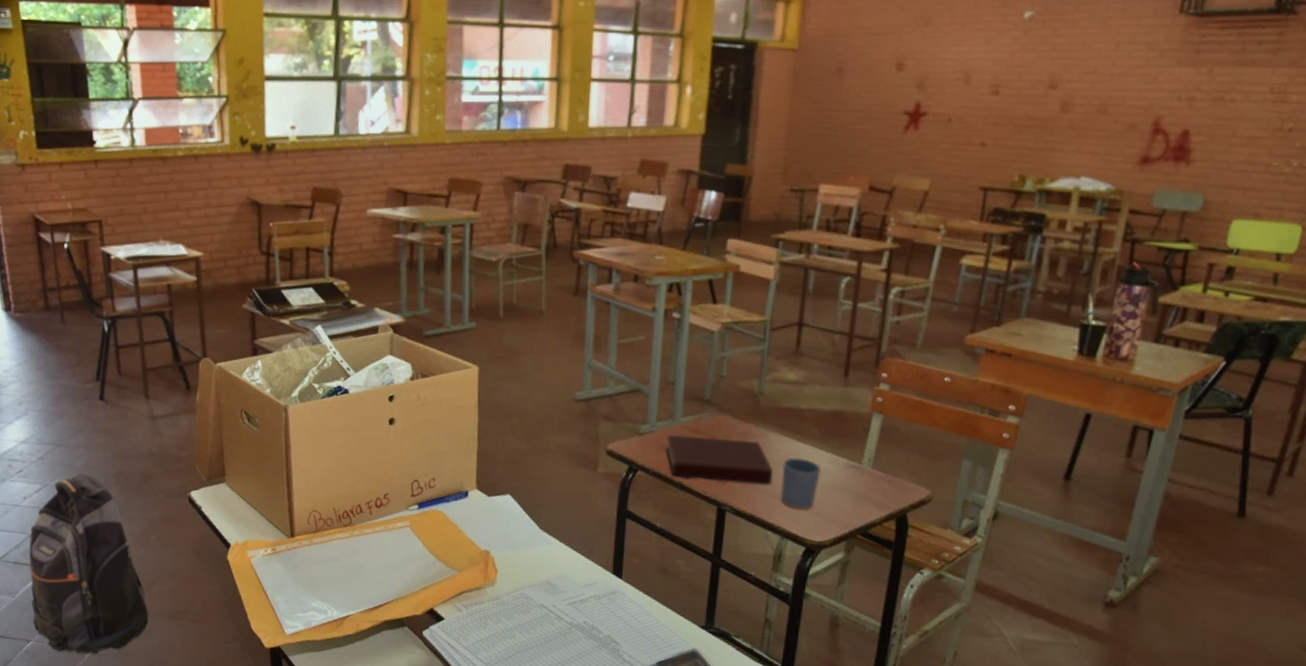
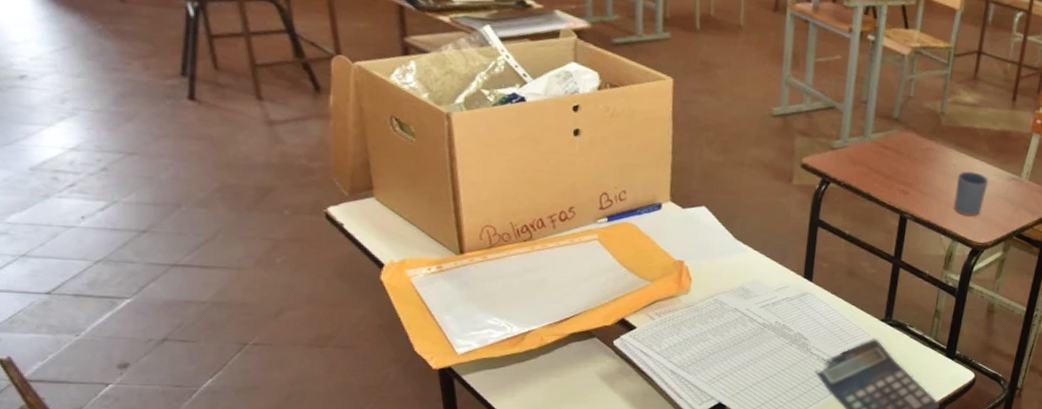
backpack: present [29,473,149,654] -> none [96,187,279,393]
book: present [666,435,772,484] -> none [856,150,949,194]

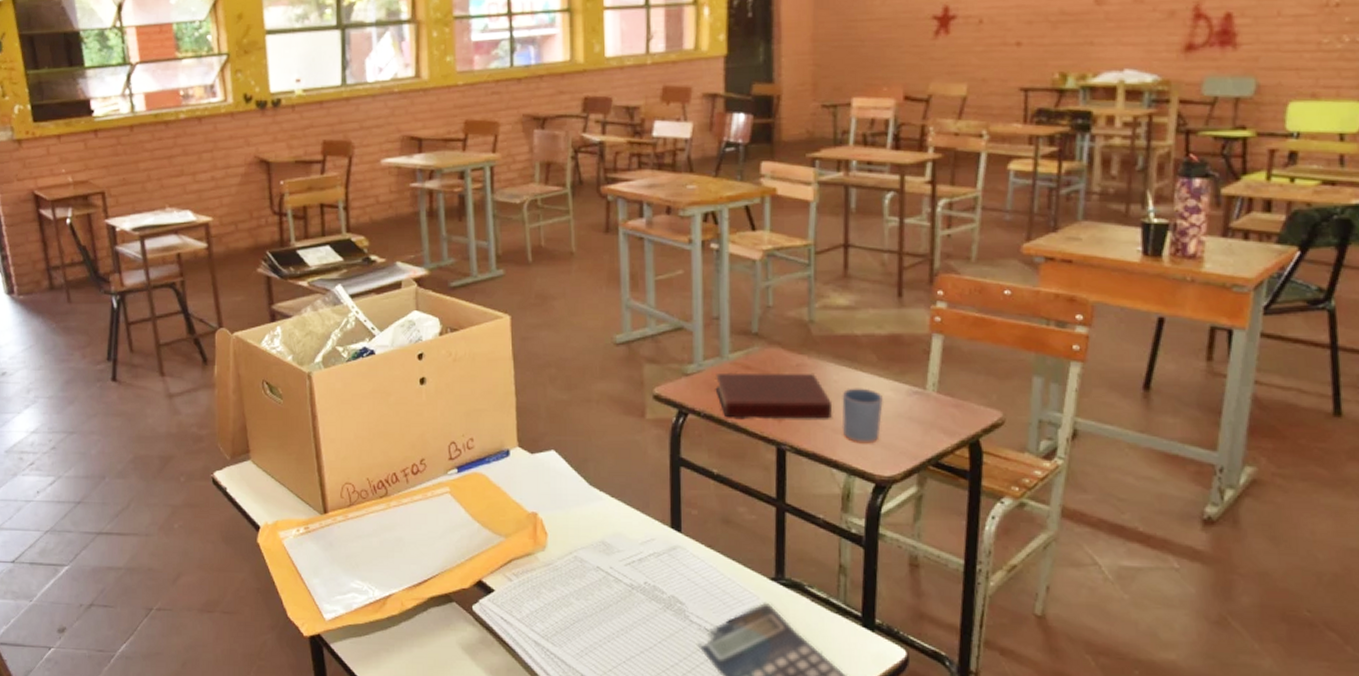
book: none [856,150,949,194] -> present [716,374,832,418]

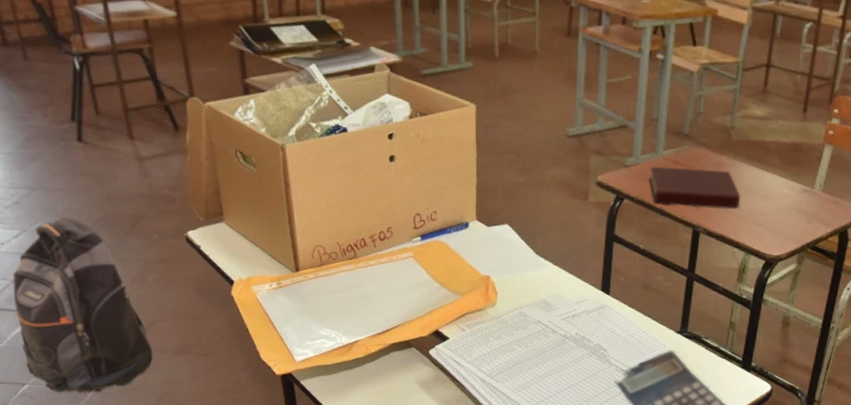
backpack: none [45,460,177,658] -> present [13,216,153,393]
mug: present [842,388,884,444] -> none [745,184,781,230]

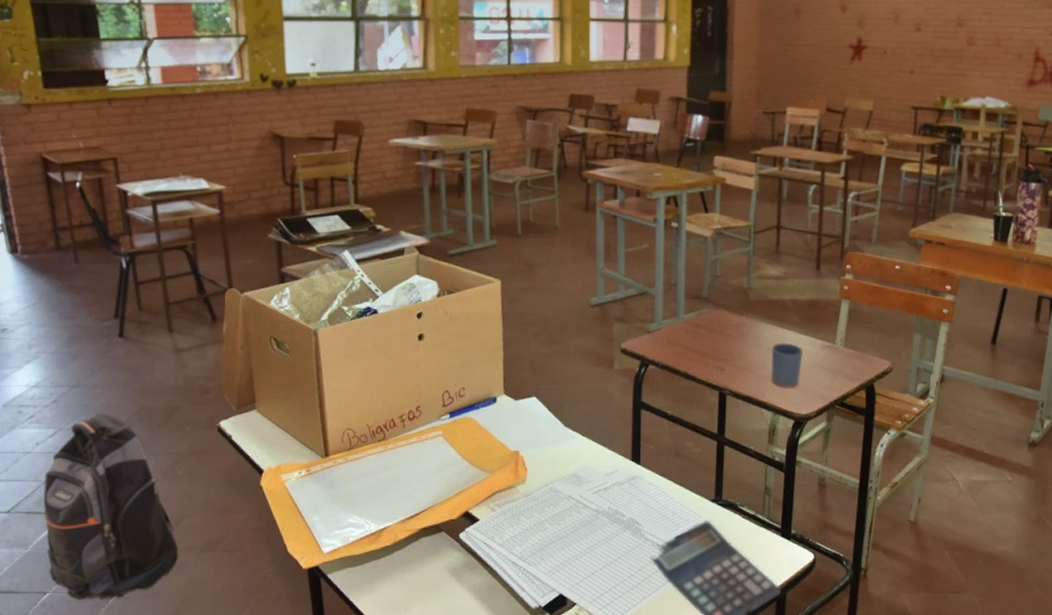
book: present [649,167,740,208] -> none [672,331,763,367]
mug: none [745,184,781,230] -> present [770,343,804,388]

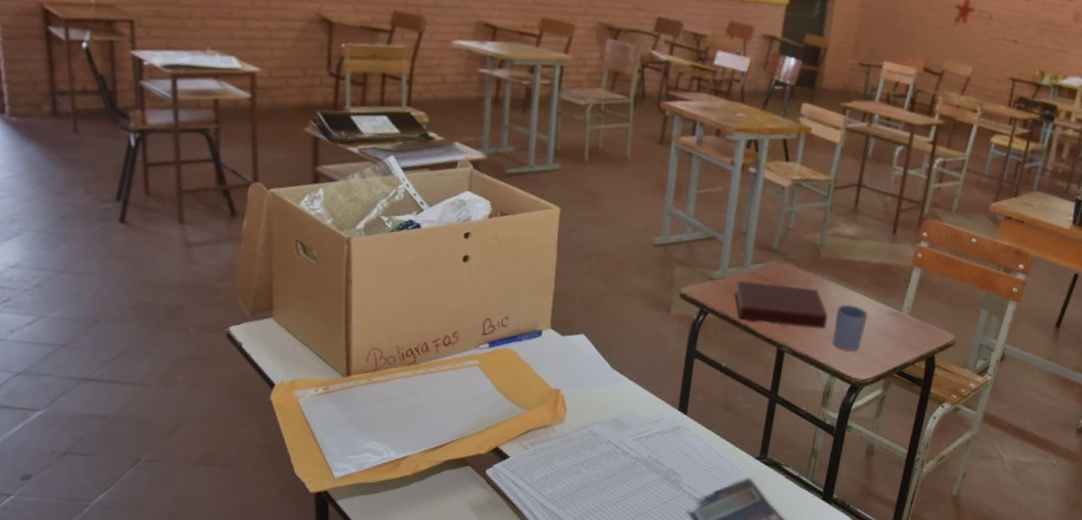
backpack: present [43,412,179,600] -> none [14,303,170,507]
book: none [672,331,763,367] -> present [735,281,827,327]

